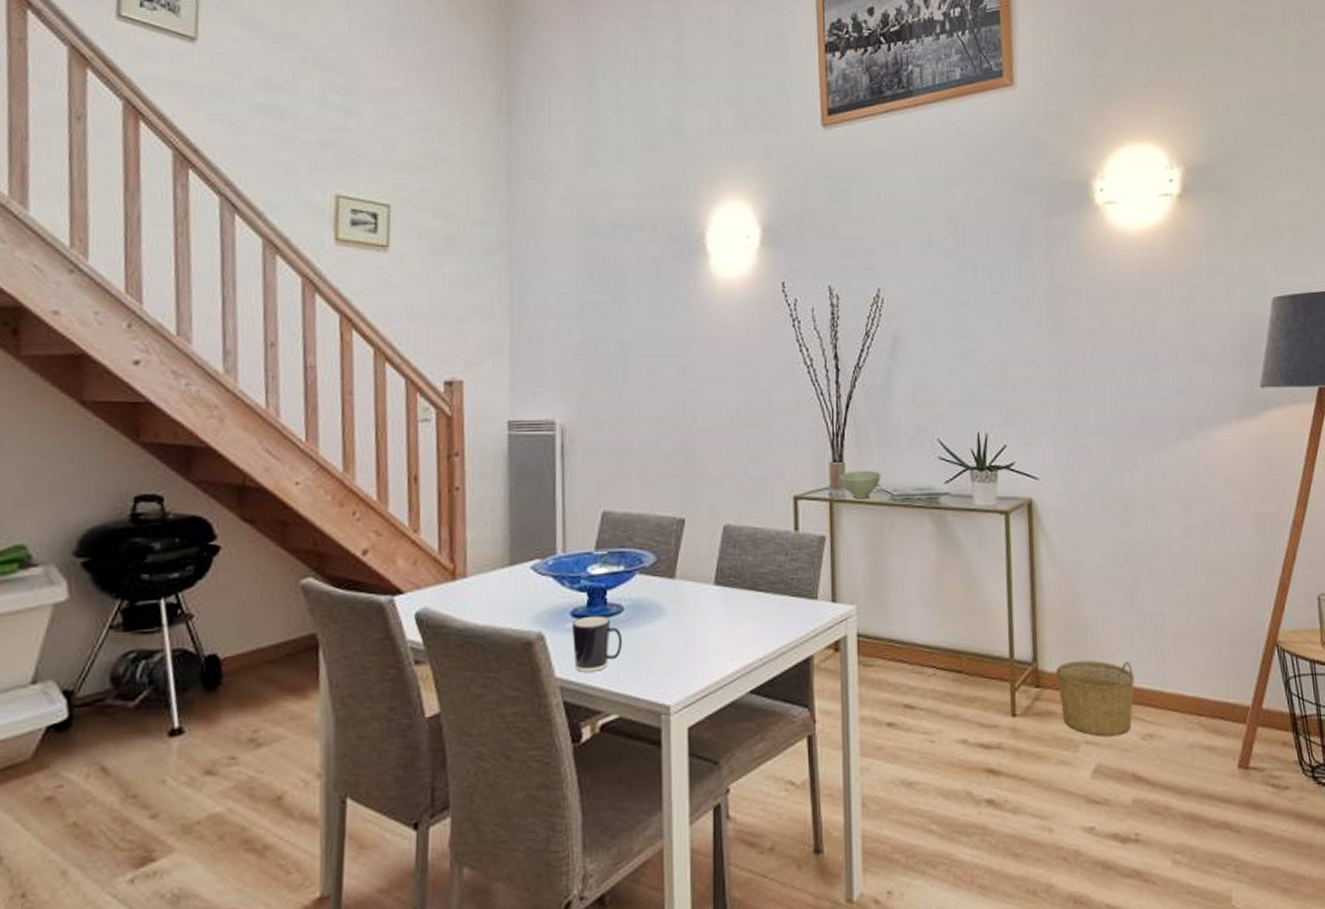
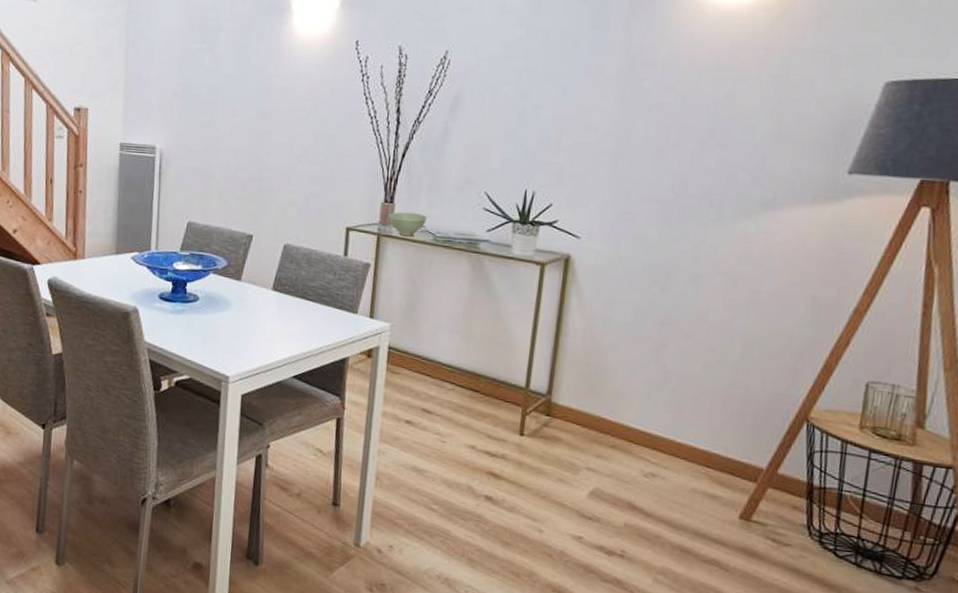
mug: present [571,615,623,672] -> none [158,300,197,342]
basket: present [1056,660,1135,737] -> none [568,399,646,469]

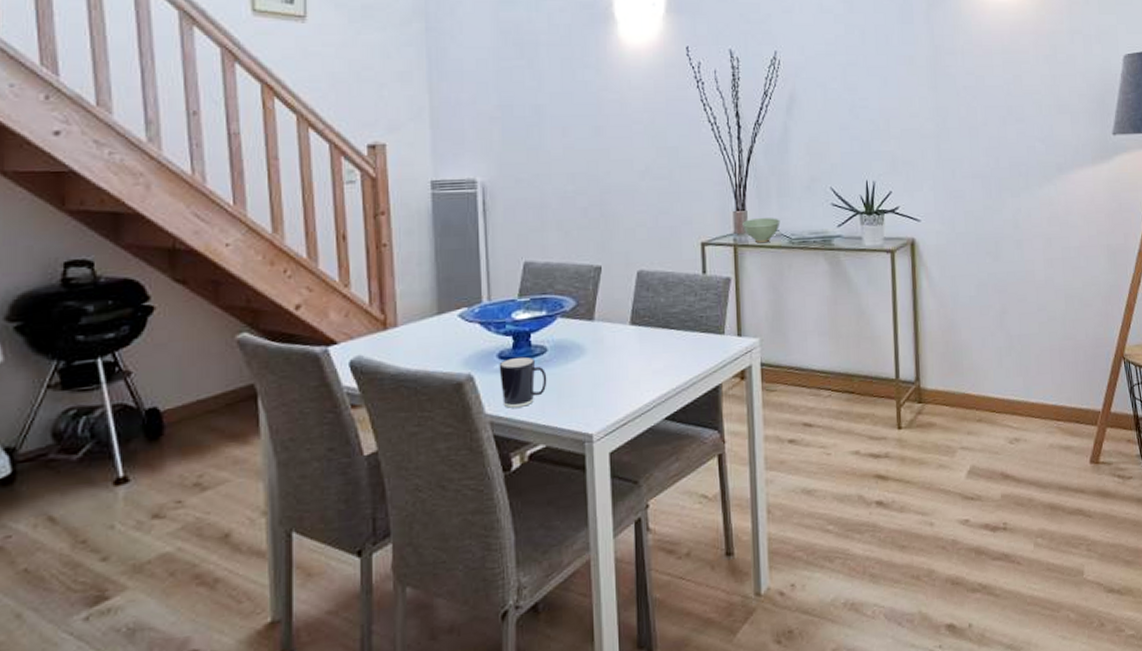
mug: none [158,300,197,342] -> present [499,356,547,408]

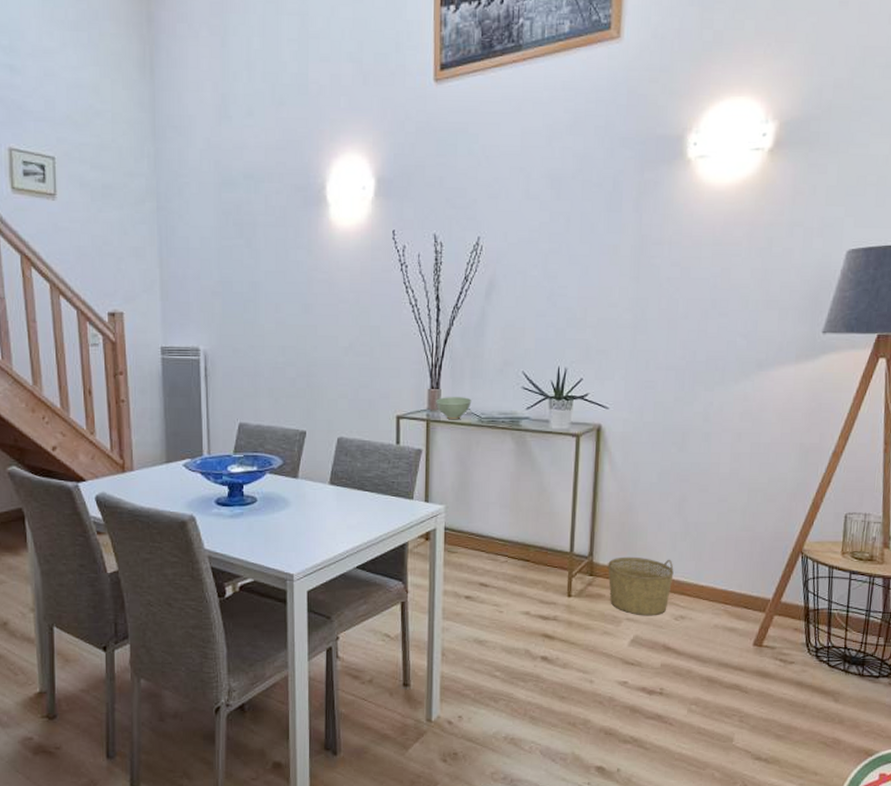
mug: present [499,356,547,408] -> none [216,504,256,546]
basket: none [936,377,1003,443] -> present [608,556,674,616]

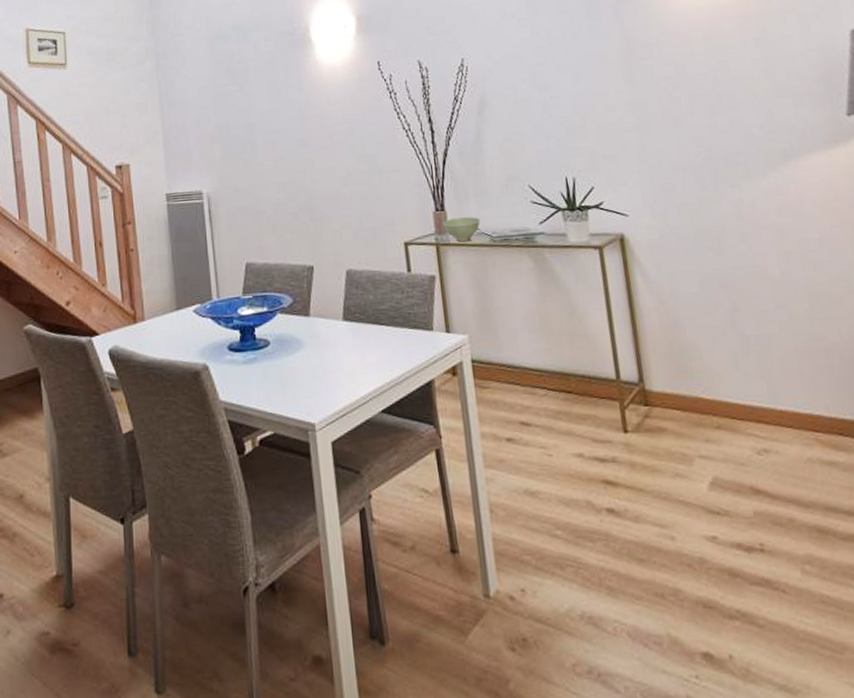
basket: present [608,556,674,616] -> none [663,380,745,452]

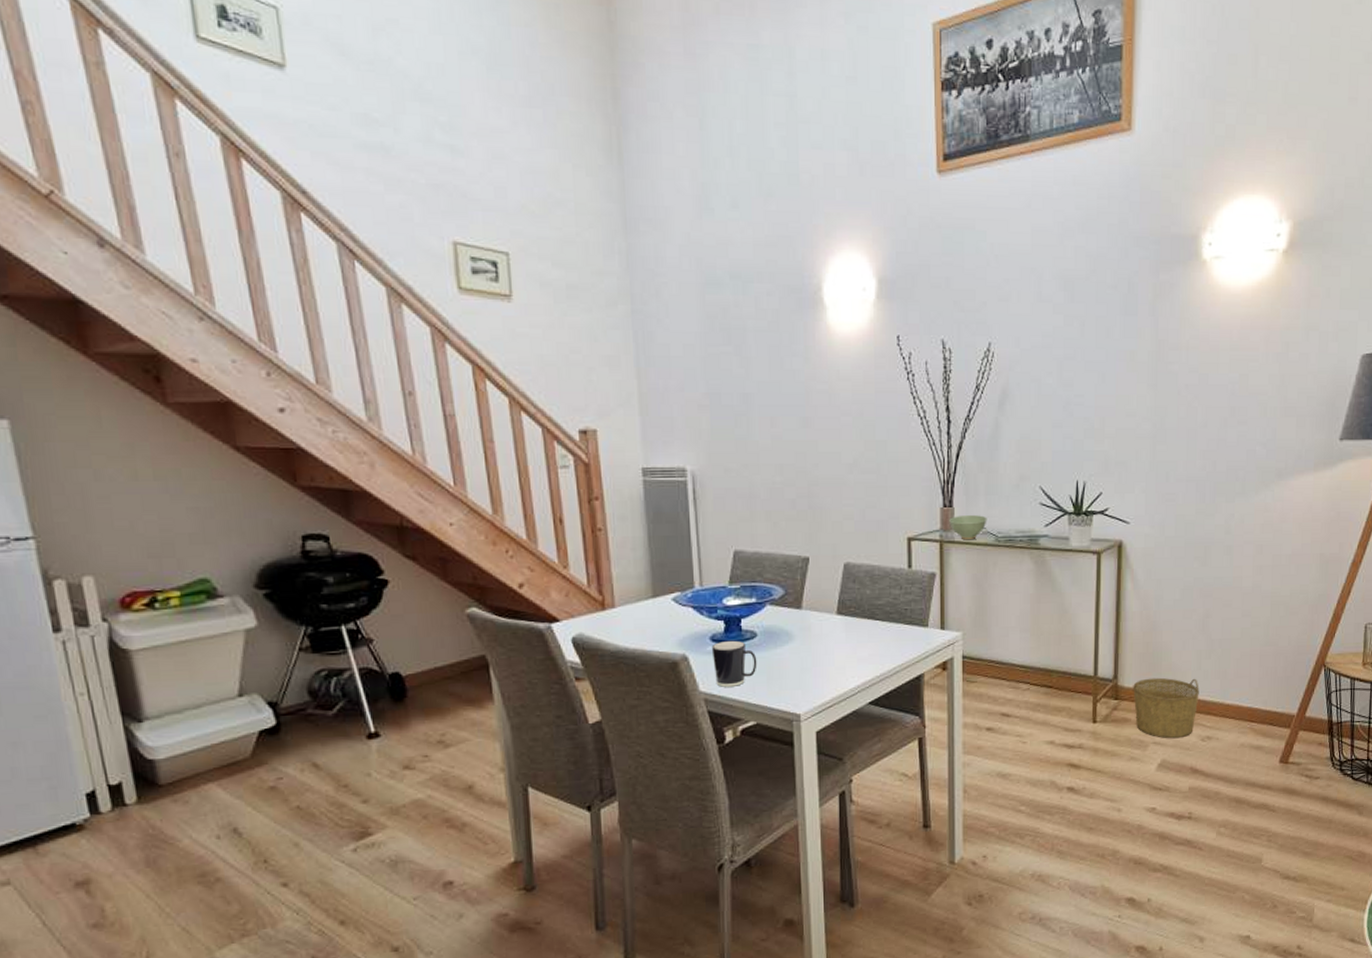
mug: none [229,349,272,396] -> present [711,640,757,687]
basket: none [663,380,745,452] -> present [1133,677,1199,739]

